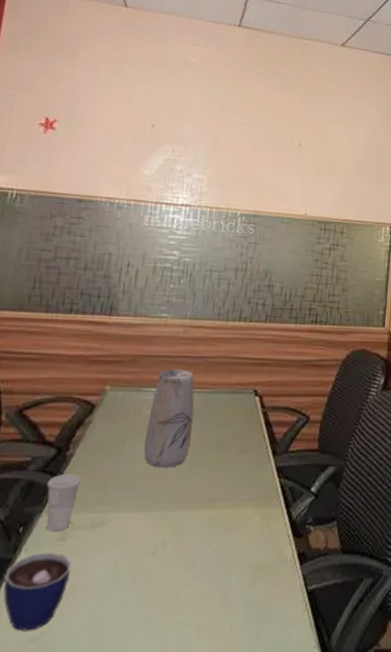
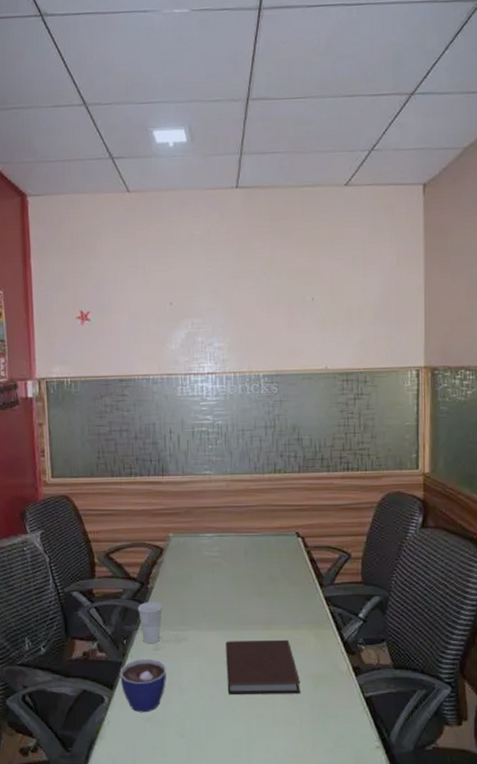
vase: present [143,369,195,468] -> none [207,517,246,597]
notebook: none [146,520,237,598] -> present [226,639,300,695]

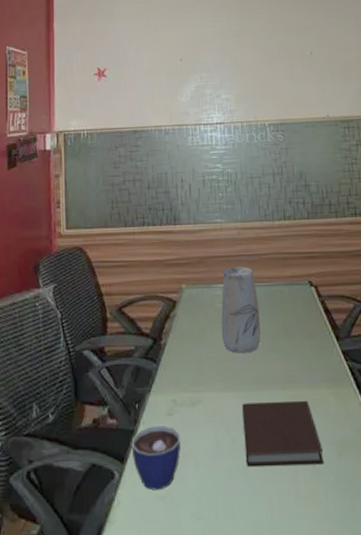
cup: present [137,602,162,644] -> none [149,360,176,409]
vase: none [207,517,246,597] -> present [221,266,261,354]

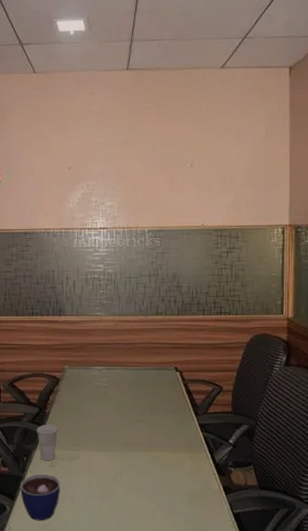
cup: none [149,360,176,409] -> present [36,425,58,461]
vase: present [221,266,261,354] -> none [97,353,130,422]
notebook: present [242,400,324,468] -> none [112,460,177,509]

